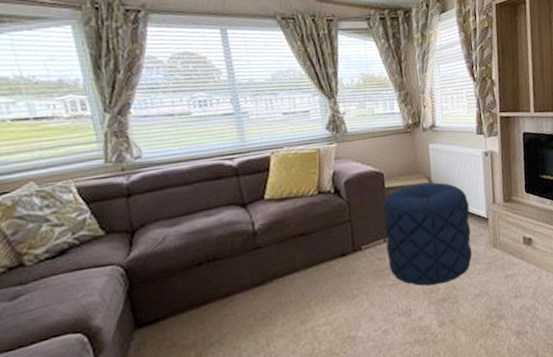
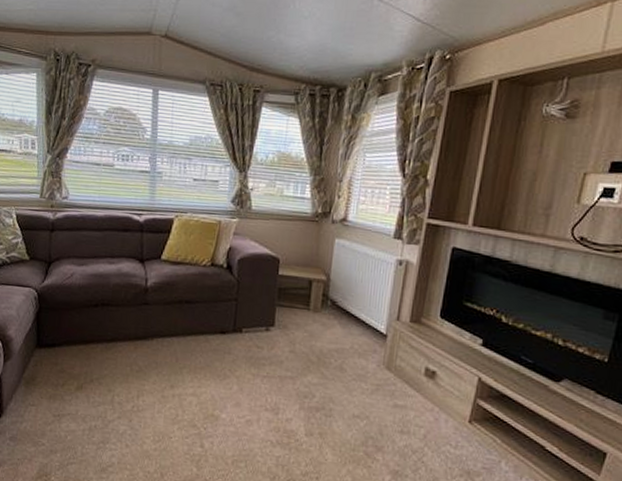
pouf: present [383,182,473,286] -> none [266,278,368,392]

